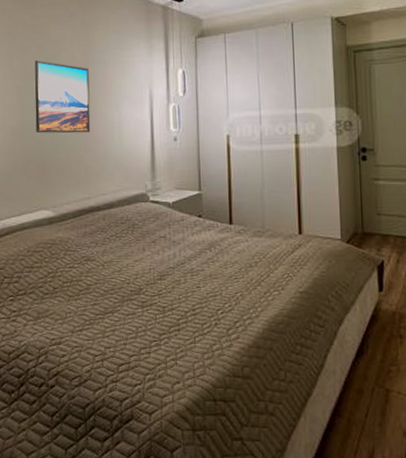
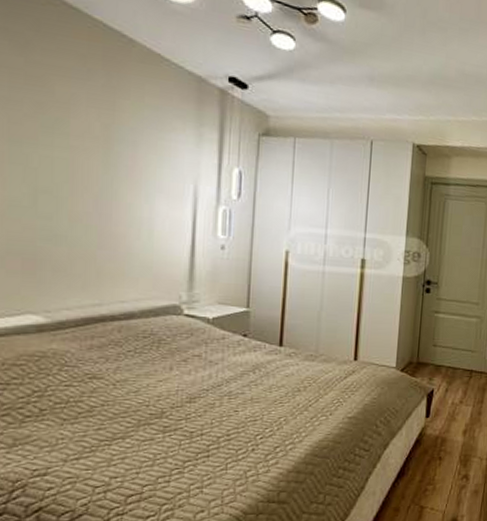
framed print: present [35,60,91,133] -> none [24,121,111,226]

